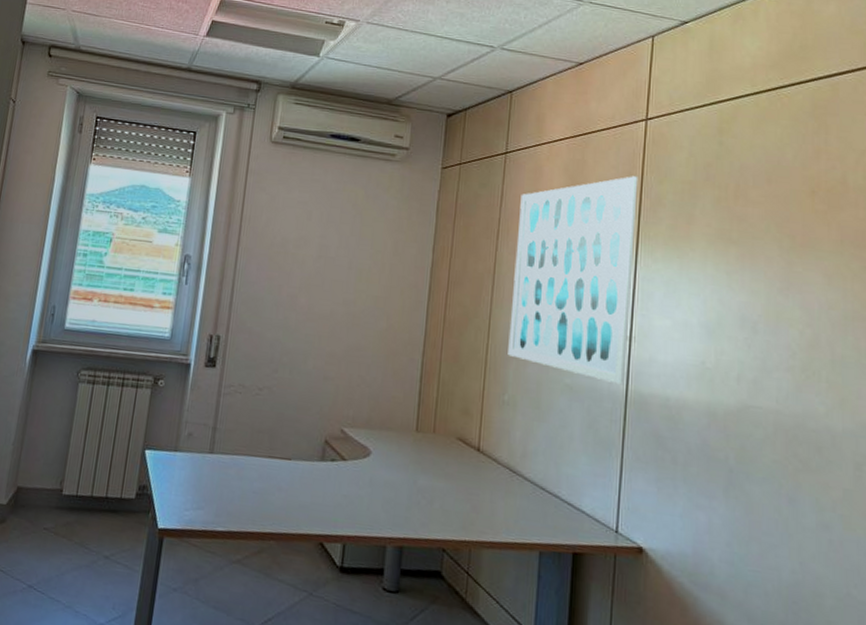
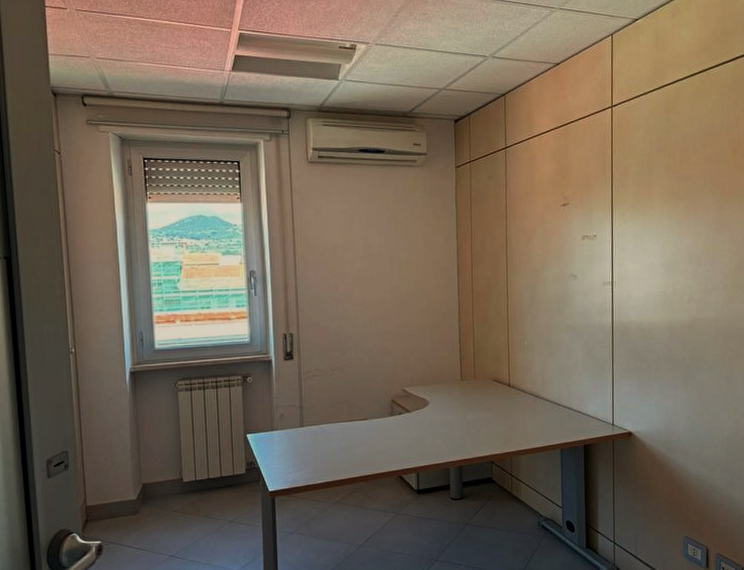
wall art: present [508,176,638,385] -> none [521,155,611,319]

